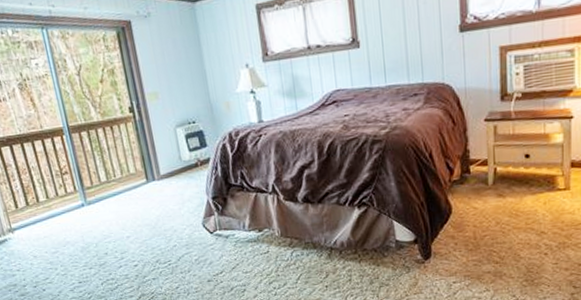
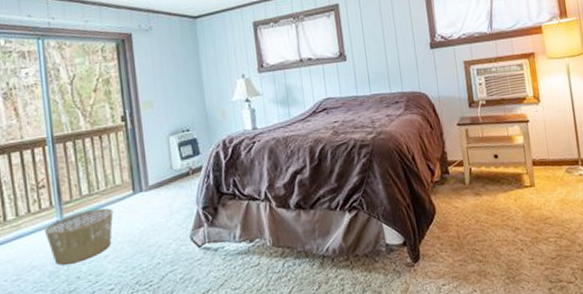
basket: none [73,194,132,242] -> present [45,208,114,265]

